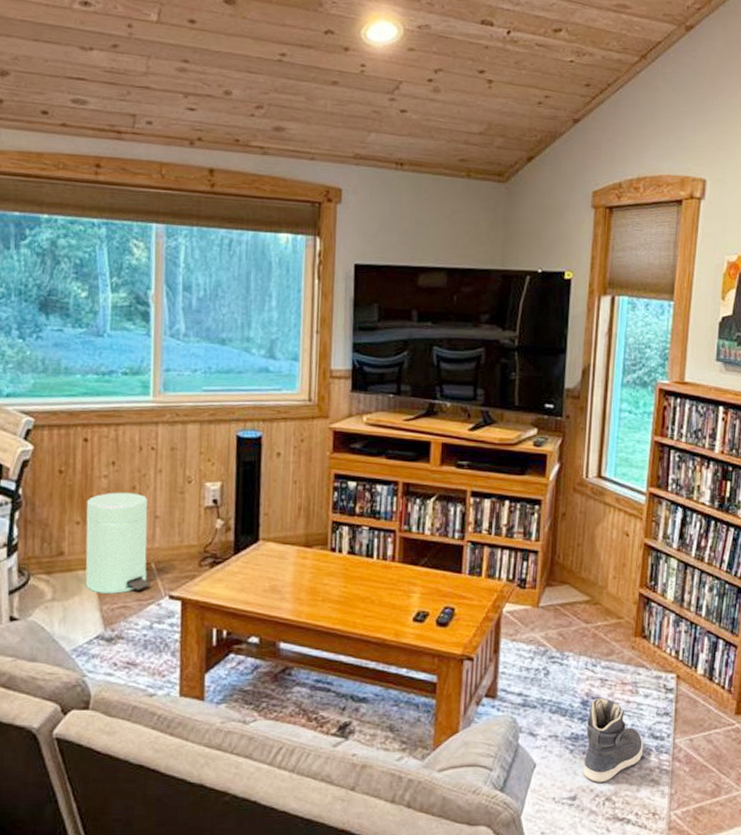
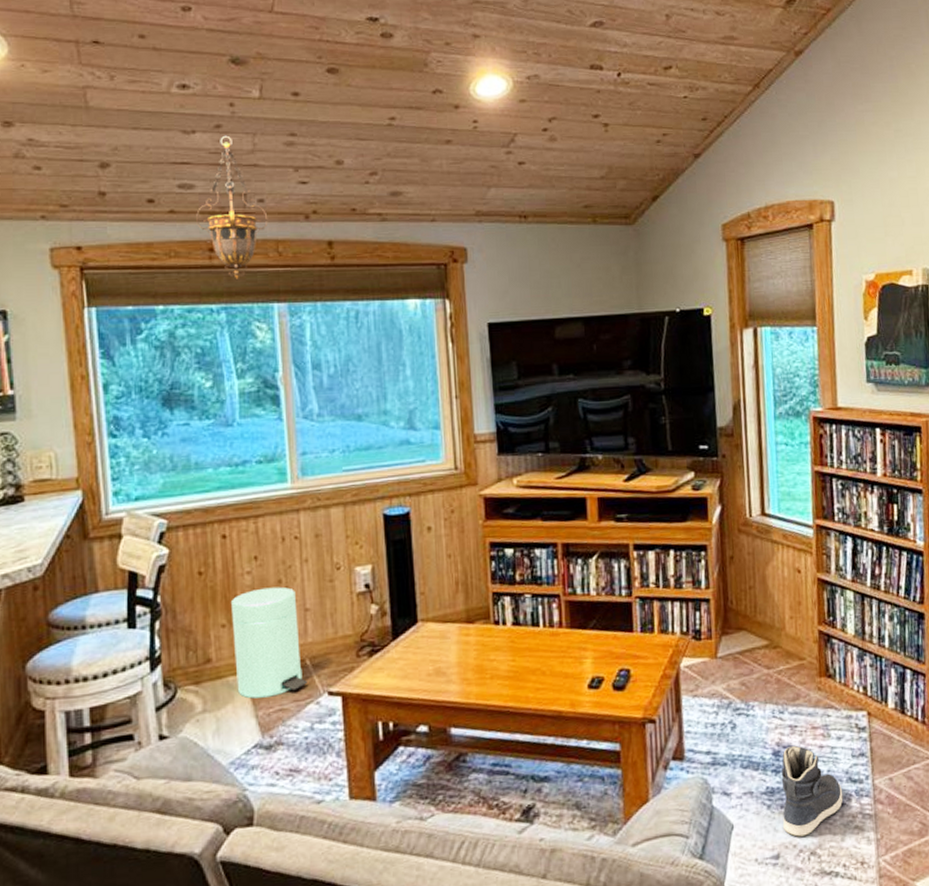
hanging lantern: none [86,55,155,197] -> present [196,135,268,279]

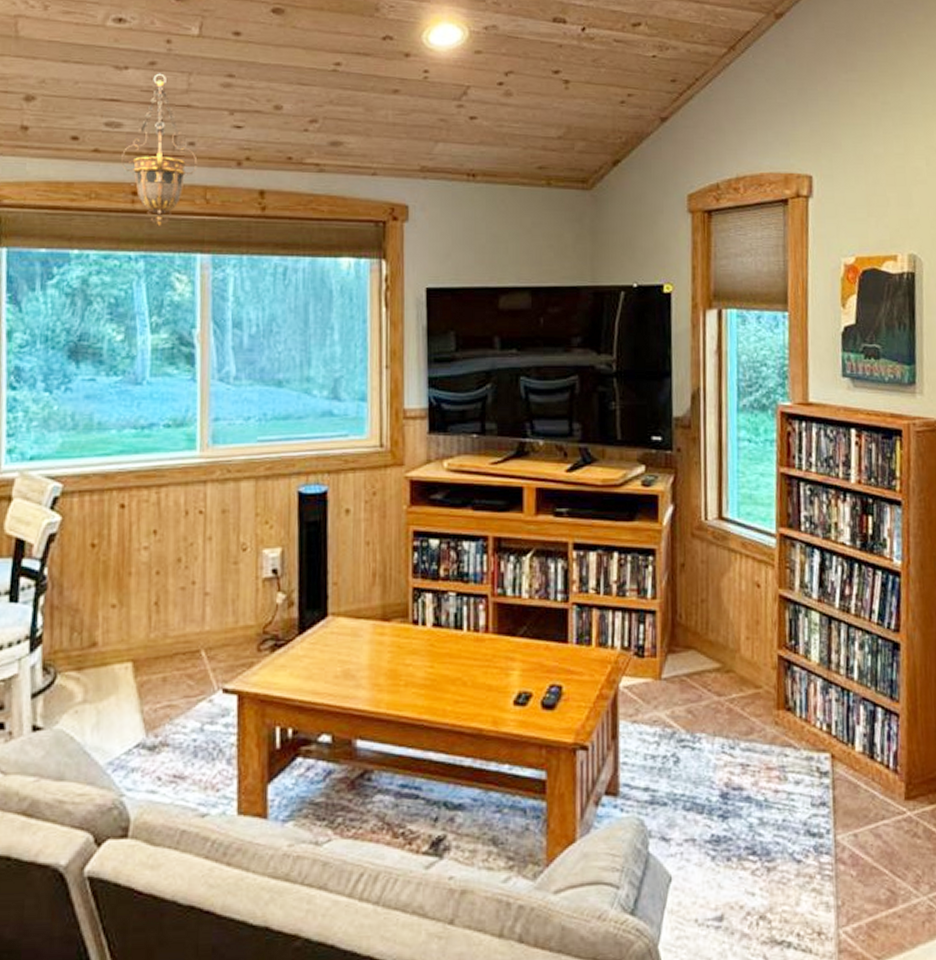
trash can: present [230,587,307,699] -> none [122,566,201,691]
sneaker: present [782,745,843,837] -> none [728,787,800,896]

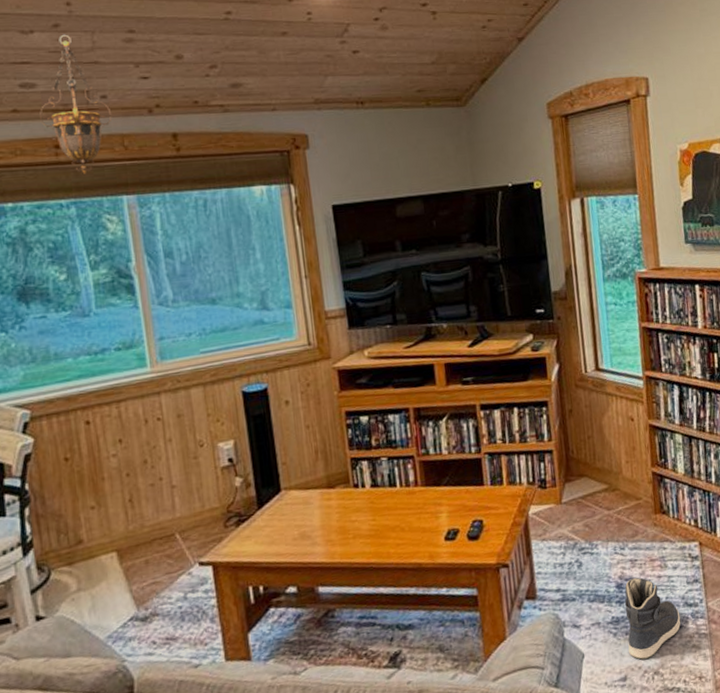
sneaker: none [728,787,800,896] -> present [625,577,681,660]

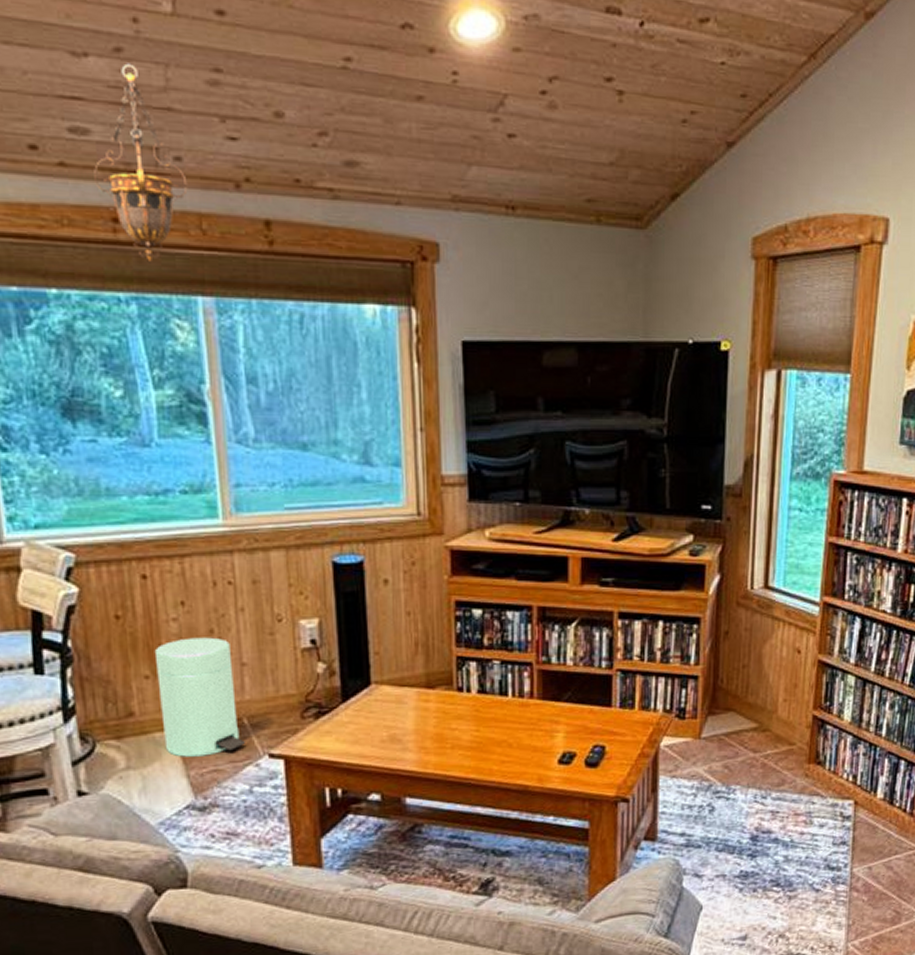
trash can: none [98,466,178,575] -> present [154,637,245,757]
sneaker: present [625,577,681,660] -> none [753,831,819,920]

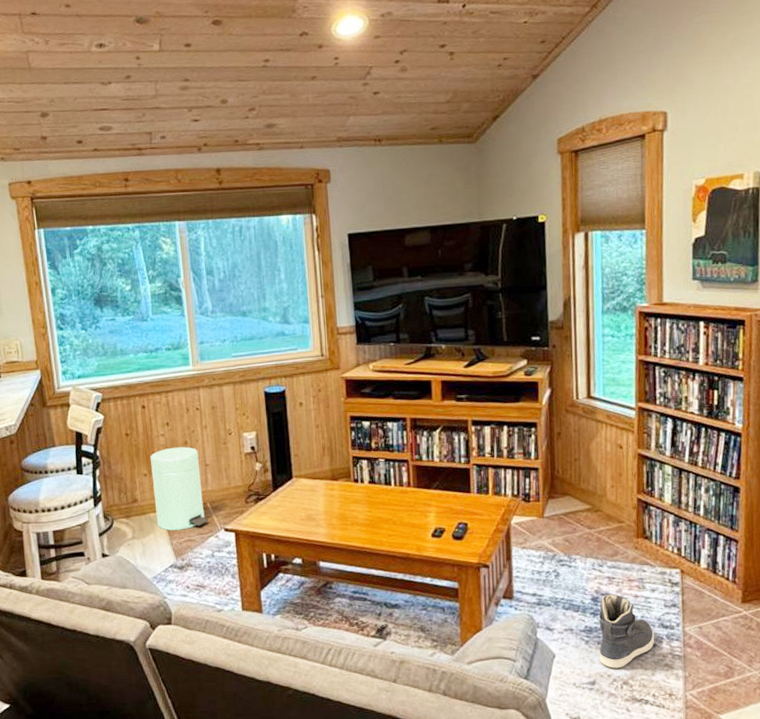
hanging lantern: present [94,63,188,262] -> none [114,84,169,203]
sneaker: none [753,831,819,920] -> present [598,593,655,669]

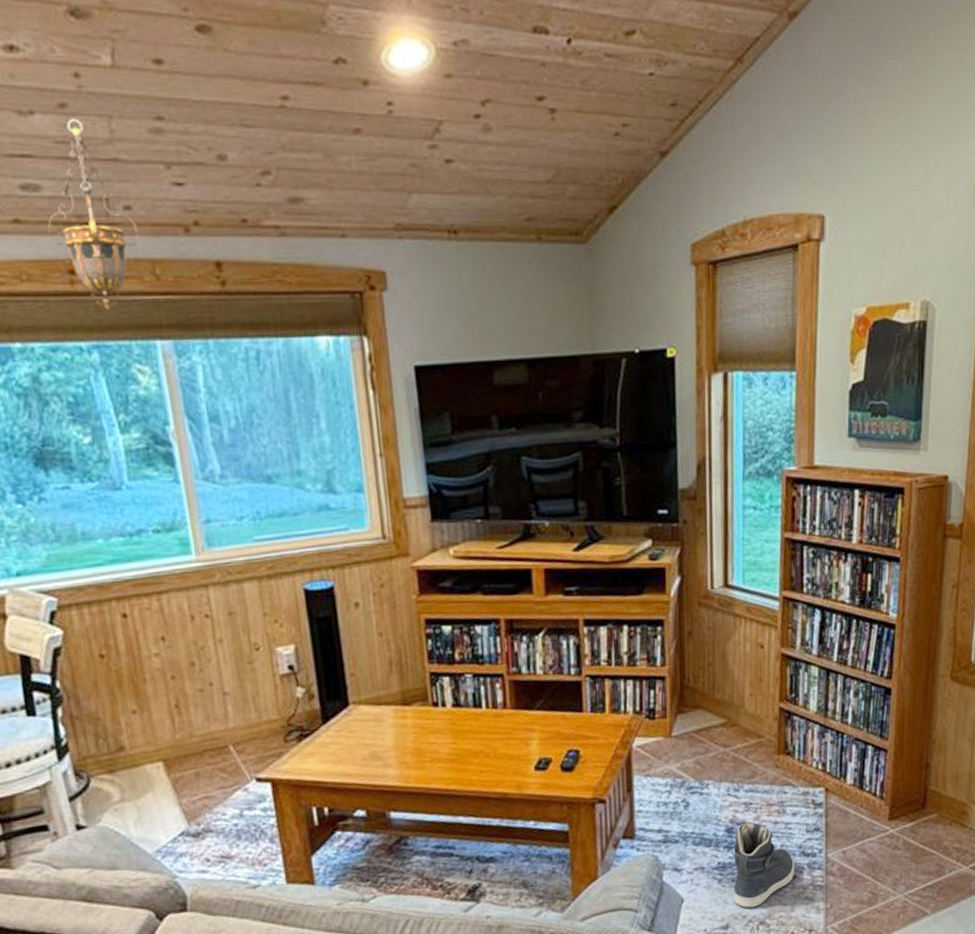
hanging lantern: none [114,84,169,203] -> present [47,118,139,310]
trash can: present [150,447,208,531] -> none [139,669,232,787]

